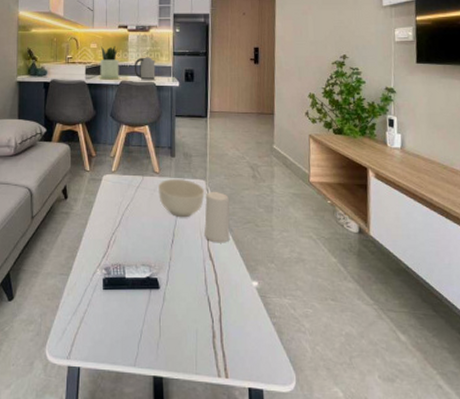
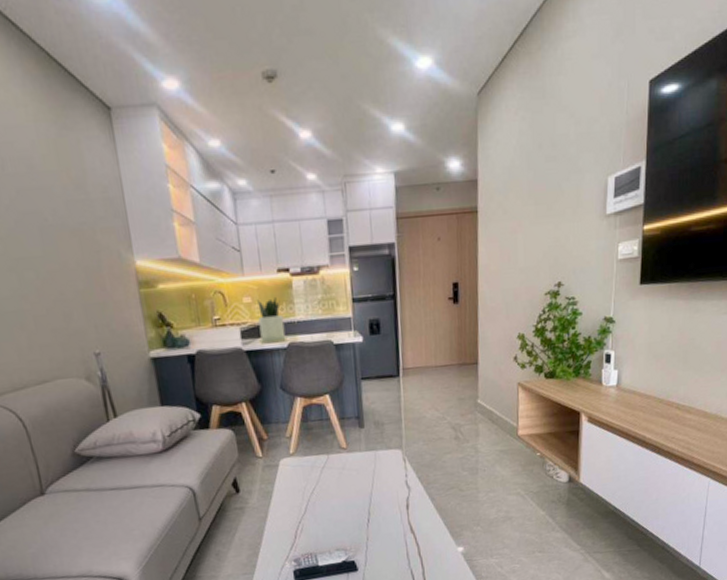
kettle: present [134,57,156,81] -> none [303,307,333,339]
bowl: present [158,179,205,217] -> none [347,451,402,494]
candle: present [203,191,230,243] -> none [402,459,432,515]

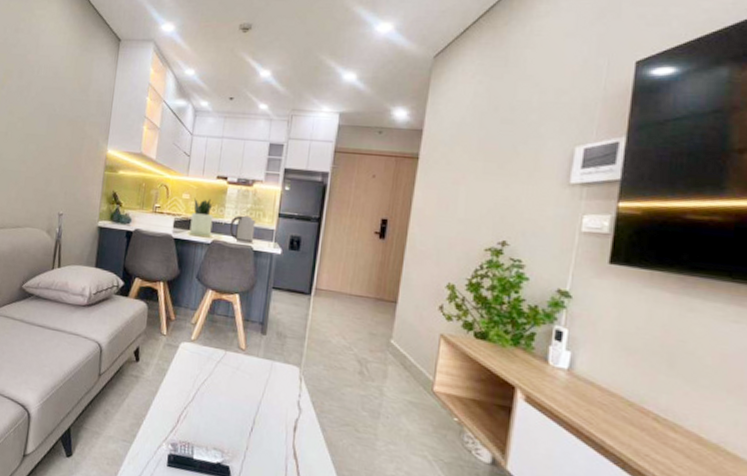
kettle: none [303,307,333,339] -> present [229,215,256,244]

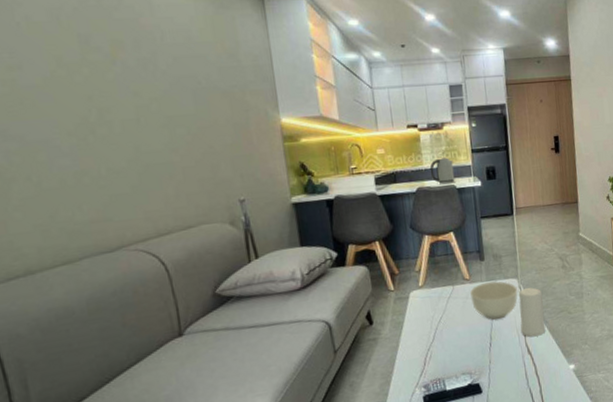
planter: present [188,198,214,238] -> none [390,149,416,189]
bowl: none [241,358,297,405] -> present [470,281,518,320]
candle: none [290,381,326,443] -> present [518,287,546,337]

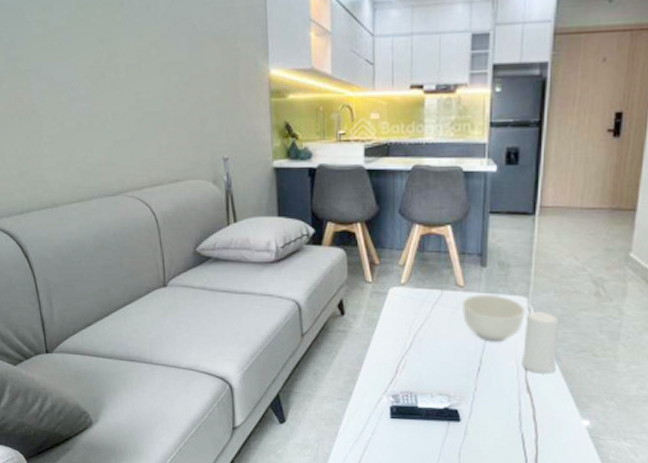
kettle: present [429,157,455,184] -> none [432,130,463,165]

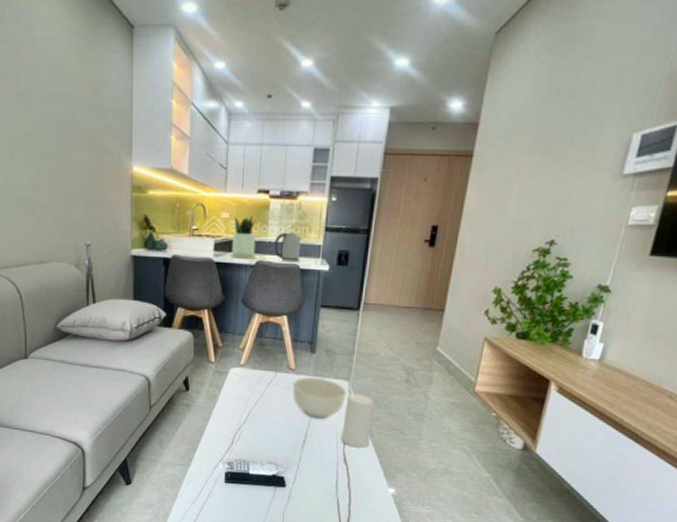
planter: none [383,116,413,164] -> present [230,216,257,259]
kettle: none [432,130,463,165] -> present [273,232,302,263]

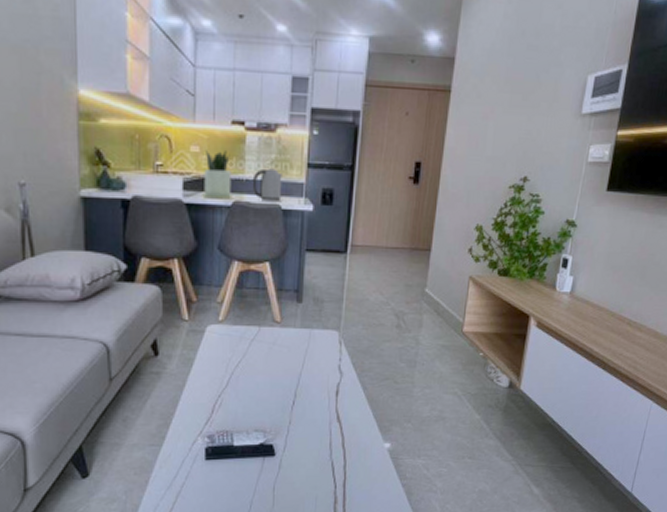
bowl: present [292,377,347,419] -> none [279,330,337,375]
candle: present [340,393,374,448] -> none [332,343,366,403]

